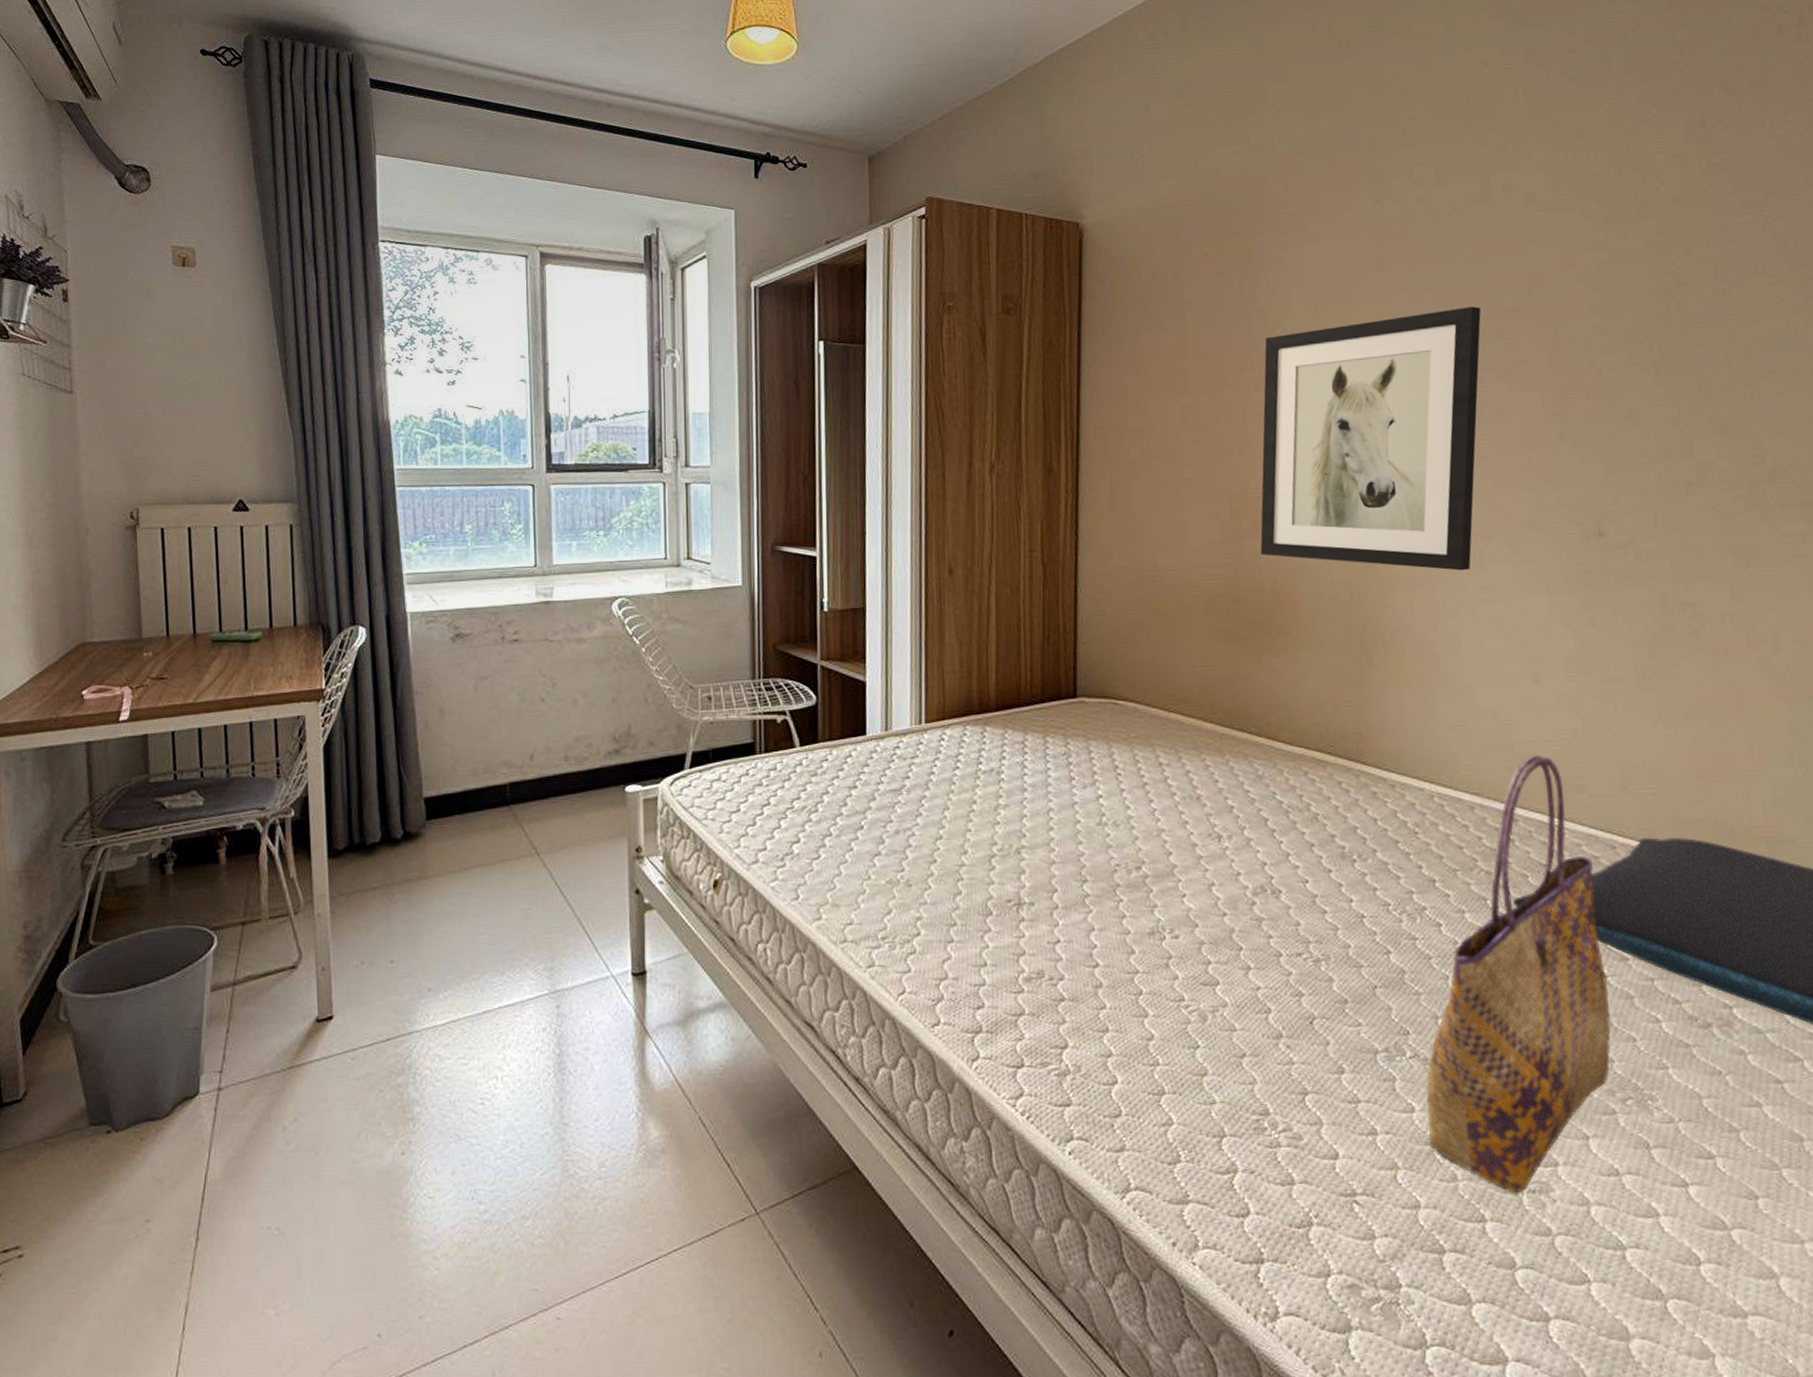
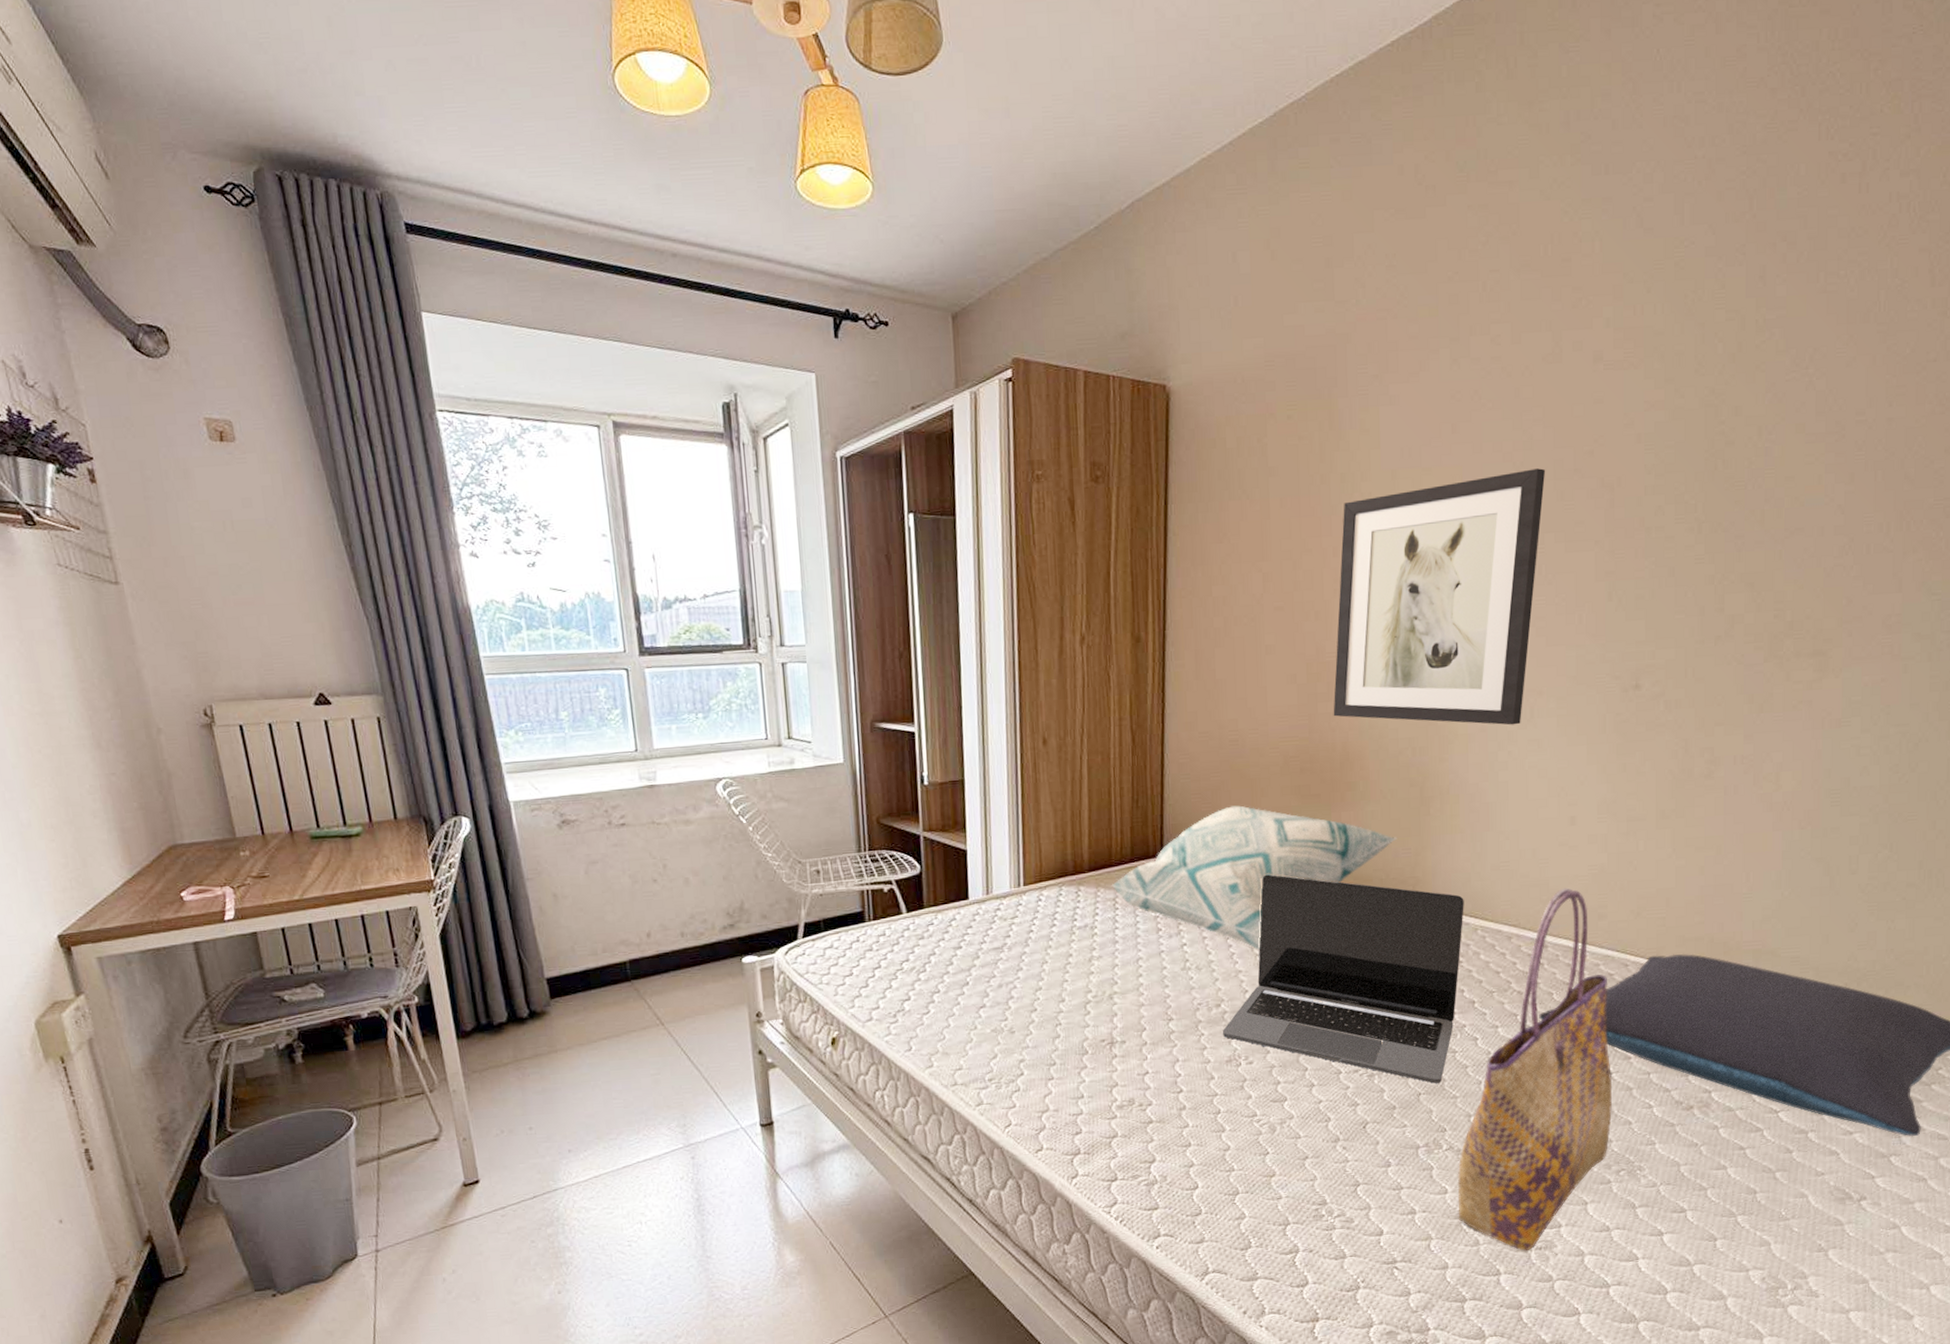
decorative pillow: none [1019,646,1337,807] -> present [1111,805,1398,950]
laptop: none [1144,723,1418,975] -> present [1223,874,1464,1083]

